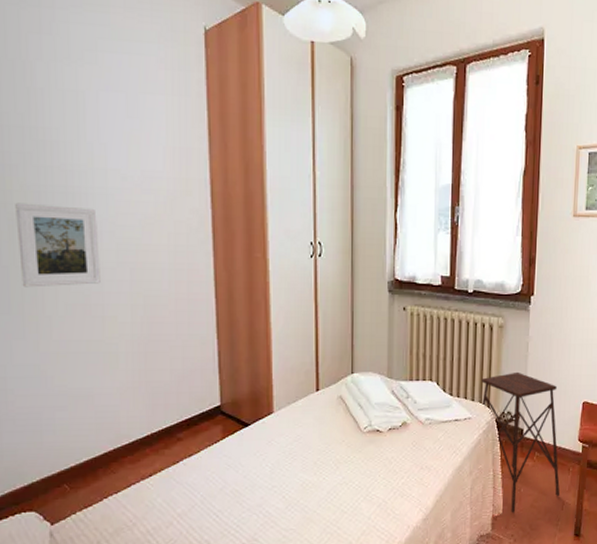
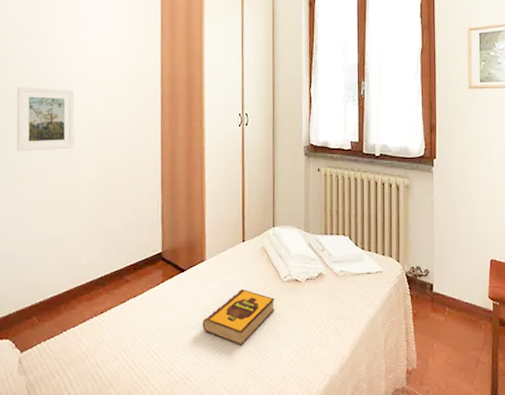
hardback book: none [271,443,353,502] -> present [202,289,274,345]
side table: present [481,371,560,513] -> none [391,229,474,369]

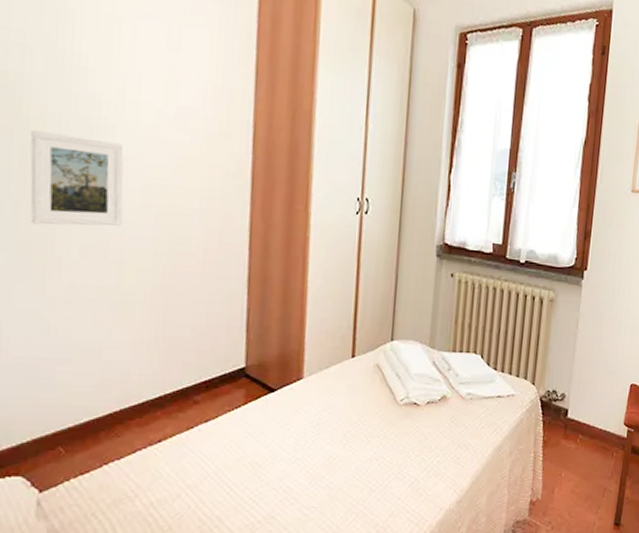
hardback book: present [202,289,274,345] -> none [295,413,387,478]

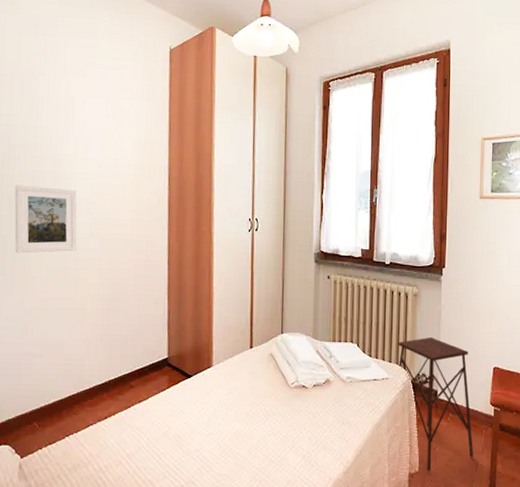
side table: none [527,348,605,499] -> present [398,337,474,472]

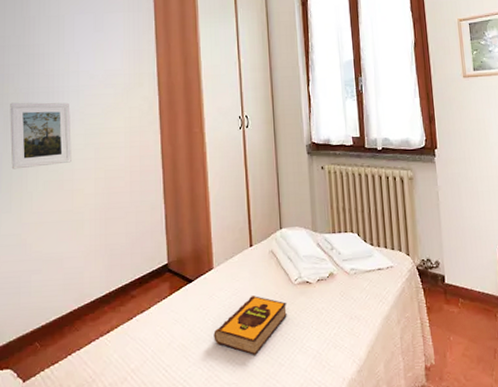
hardback book: none [208,395,281,450] -> present [213,296,287,355]
side table: present [398,337,474,472] -> none [399,220,491,363]

